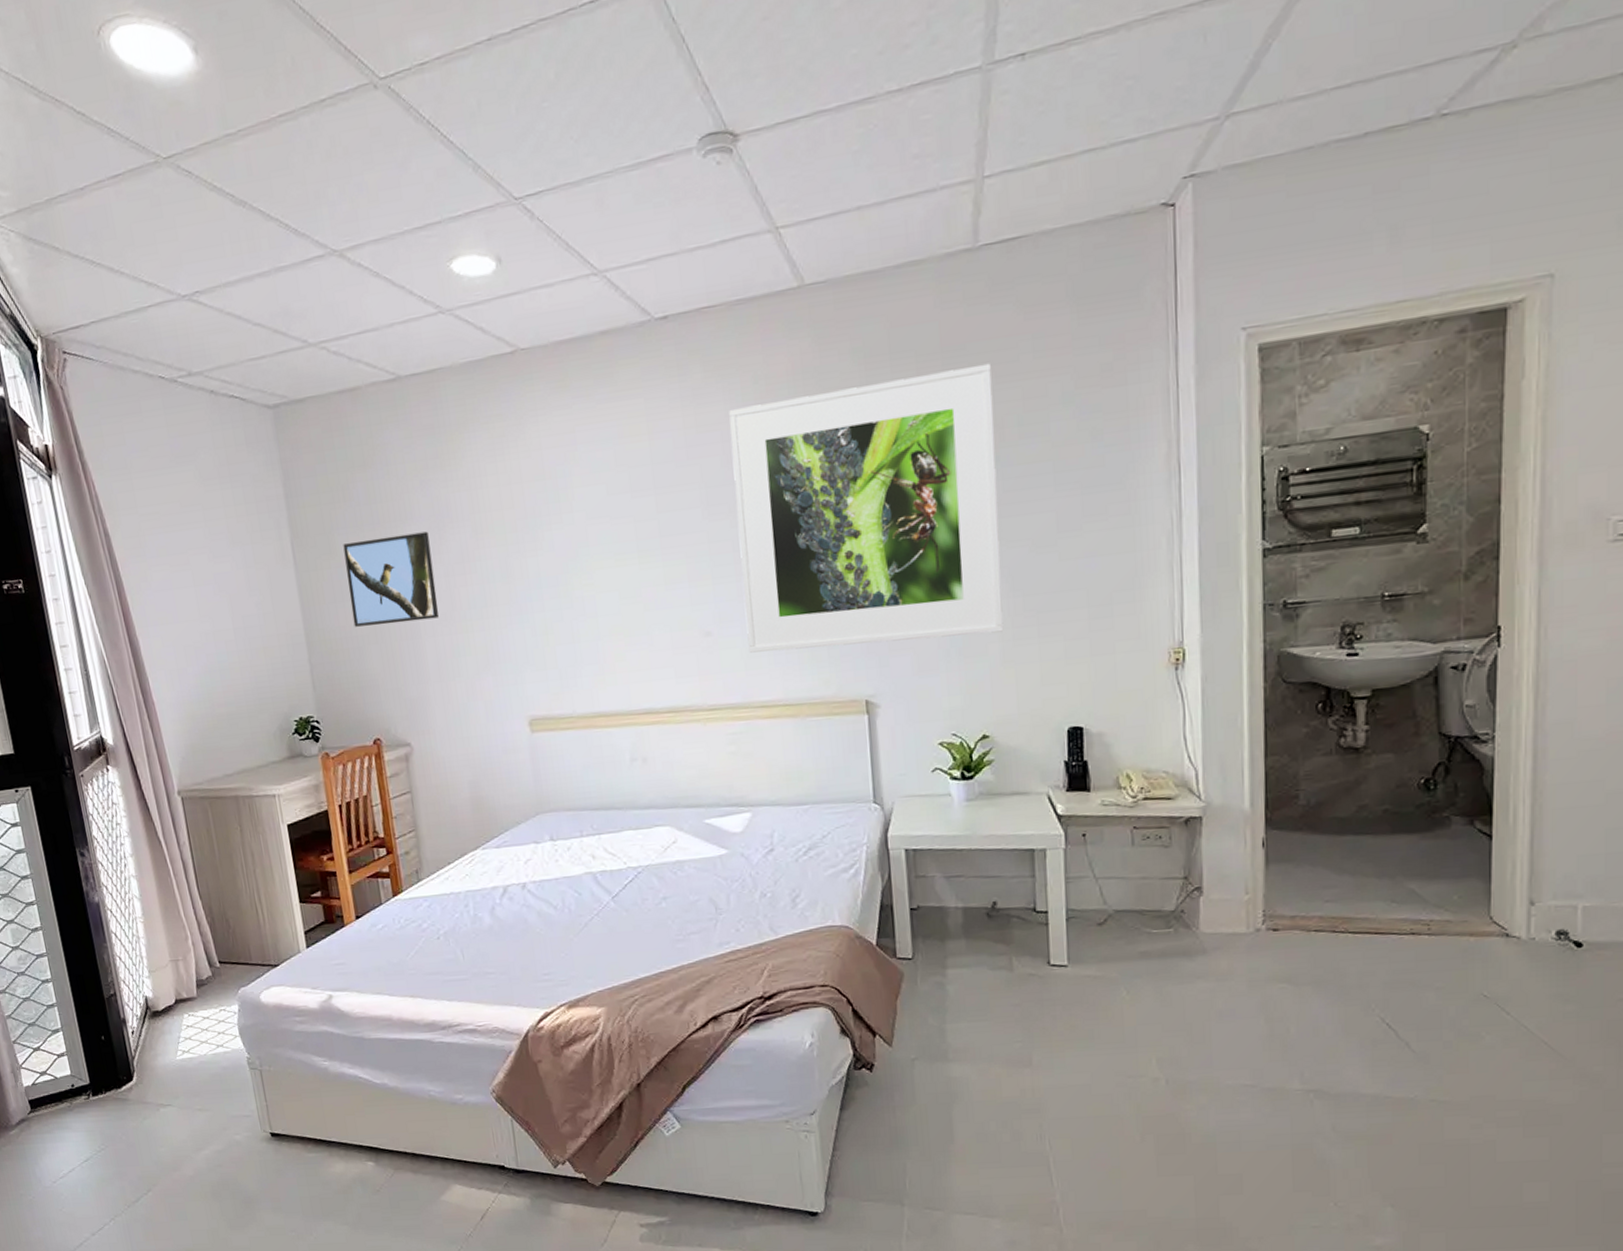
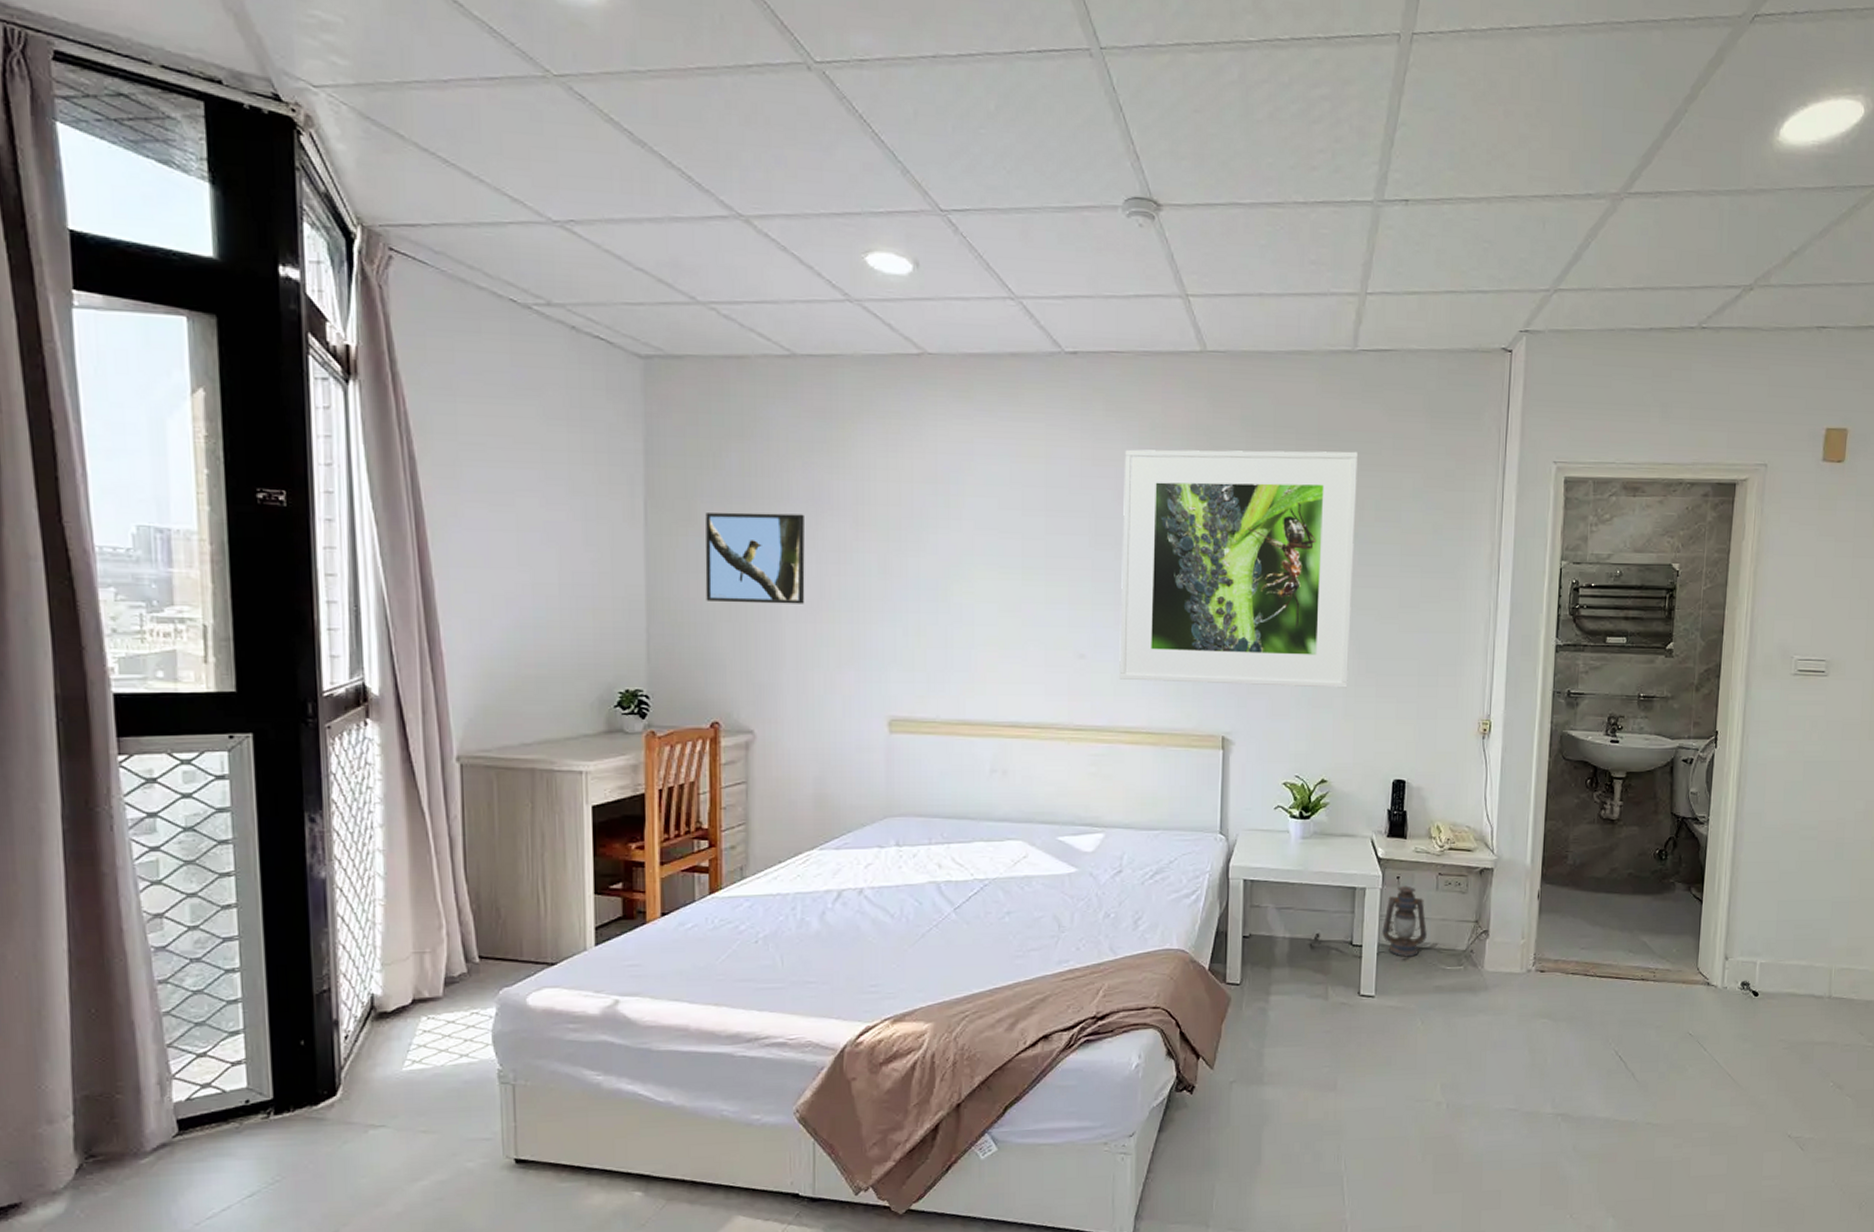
lantern: none [1070,843,1125,923] -> present [1382,885,1427,958]

